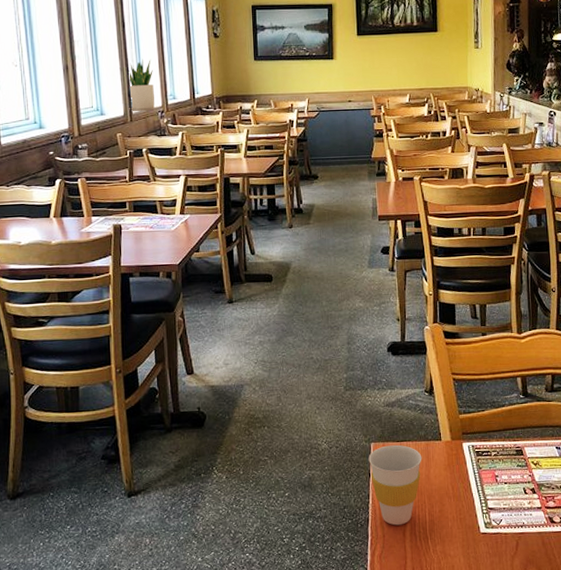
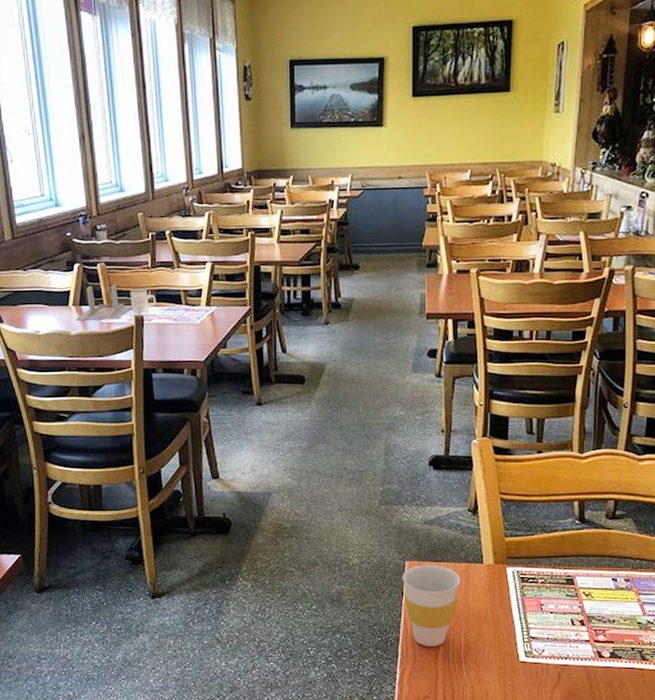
napkin holder: none [57,197,112,232] -> present [76,284,133,322]
mug: none [109,200,134,224] -> present [130,289,156,314]
planter: present [128,59,155,112] -> none [149,126,179,189]

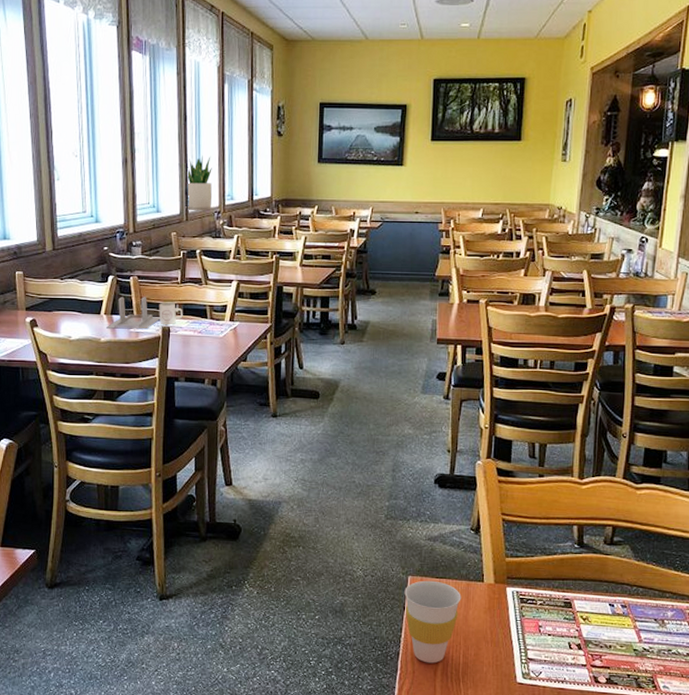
planter: none [149,126,179,189] -> present [185,155,213,211]

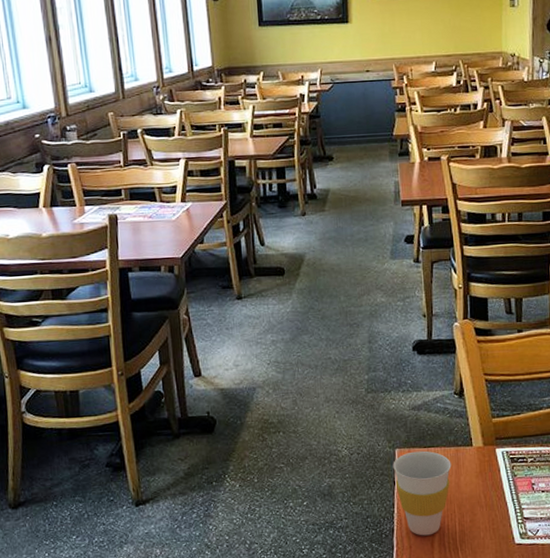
napkin holder: present [106,296,161,330] -> none [47,184,106,224]
mug: present [159,302,183,326] -> none [102,187,130,213]
planter: present [185,155,213,211] -> none [117,27,149,88]

